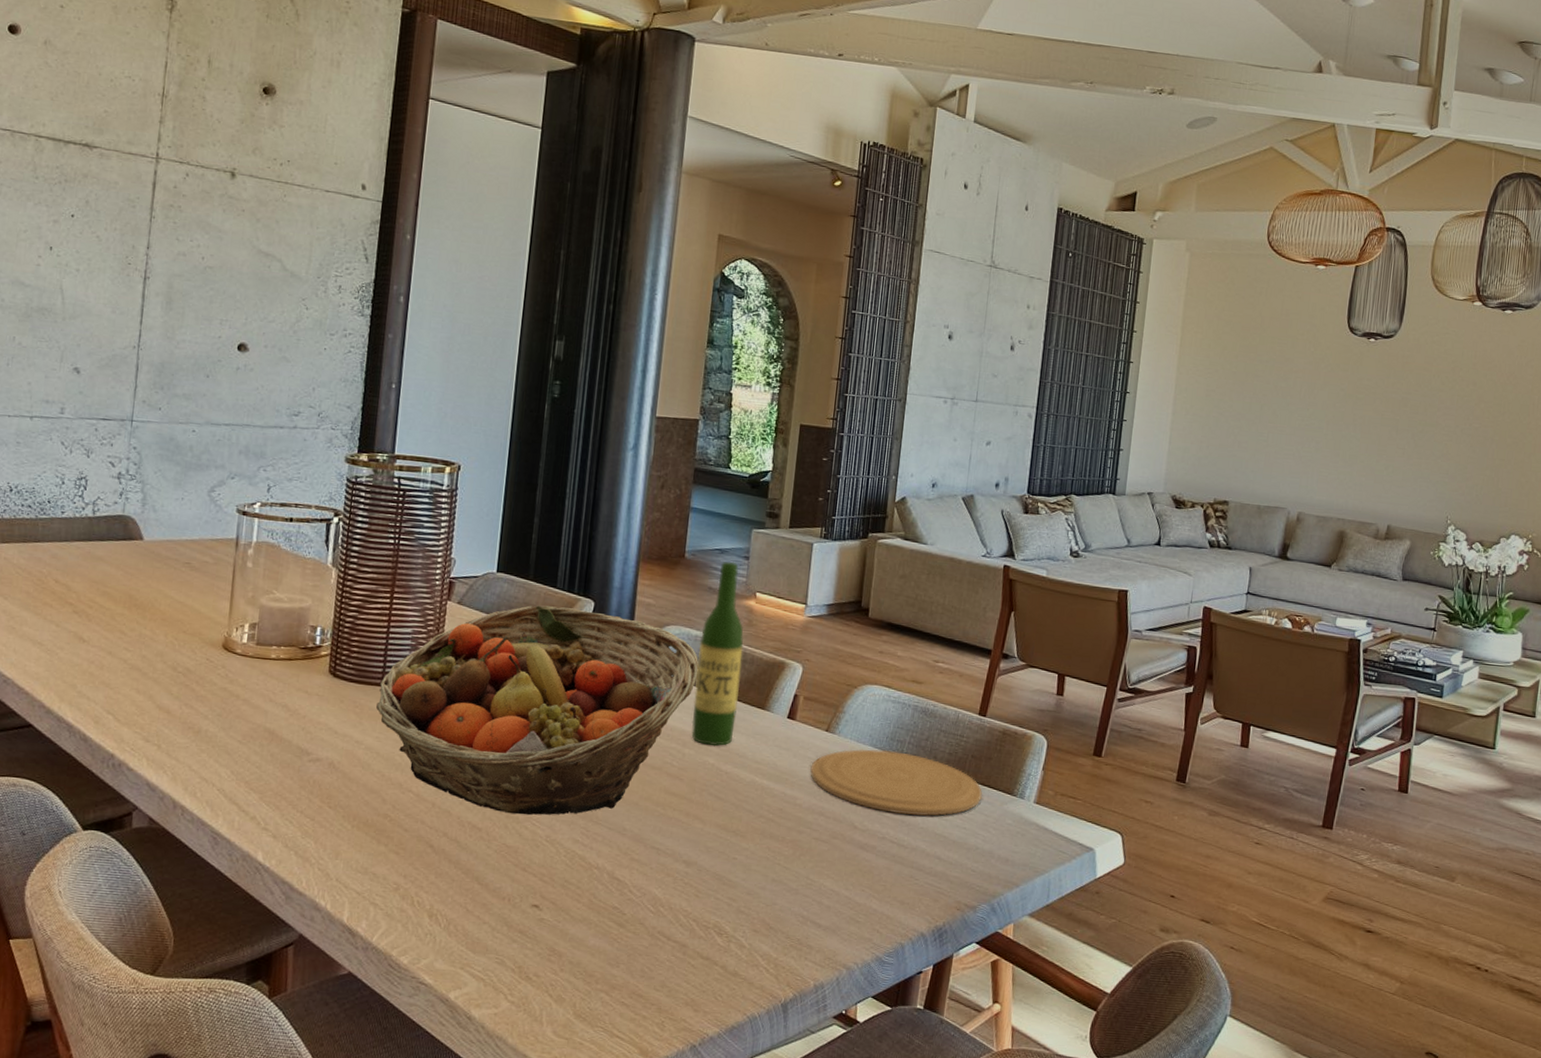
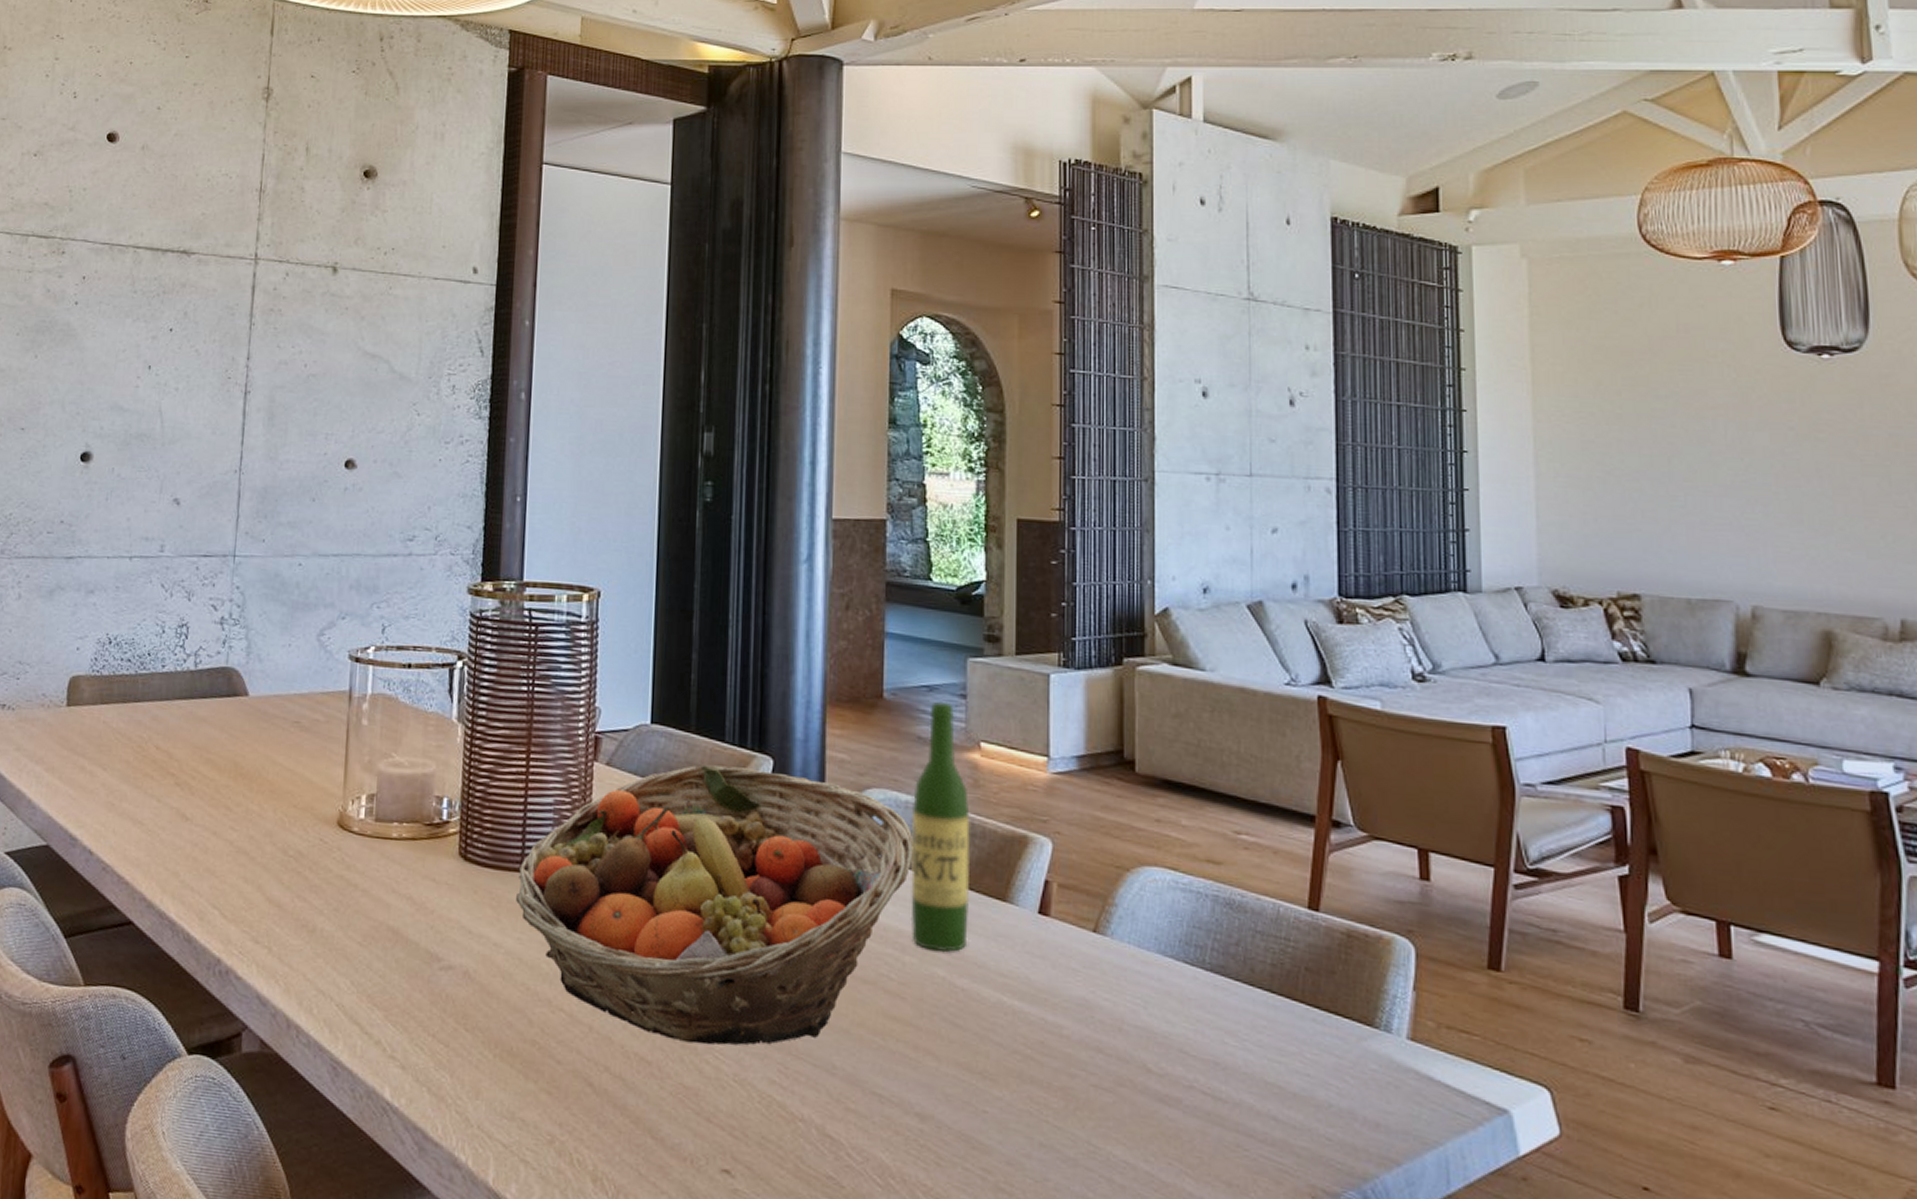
plate: present [810,748,982,816] -> none [1077,957,1328,1056]

